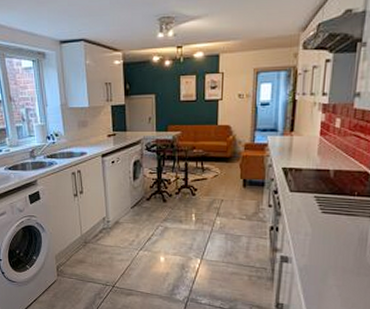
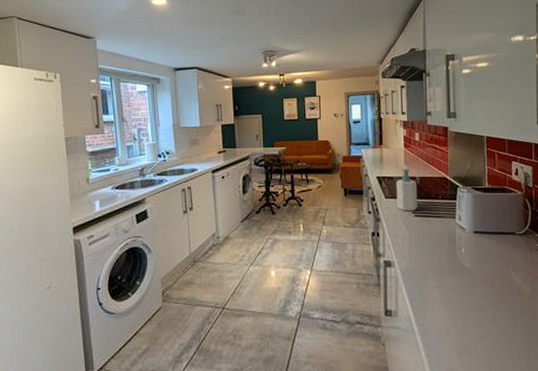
soap bottle: none [302,160,330,208] -> present [395,169,418,212]

